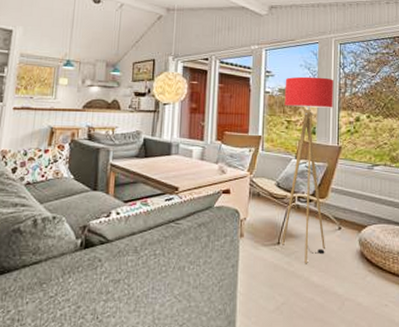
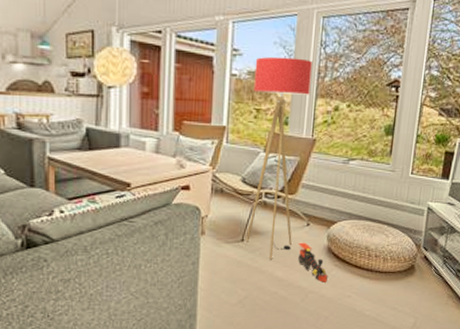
toy train: none [331,246,363,289] -> present [298,242,328,282]

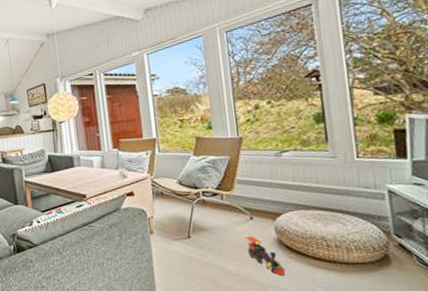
floor lamp: present [246,56,312,259] -> none [171,70,239,254]

